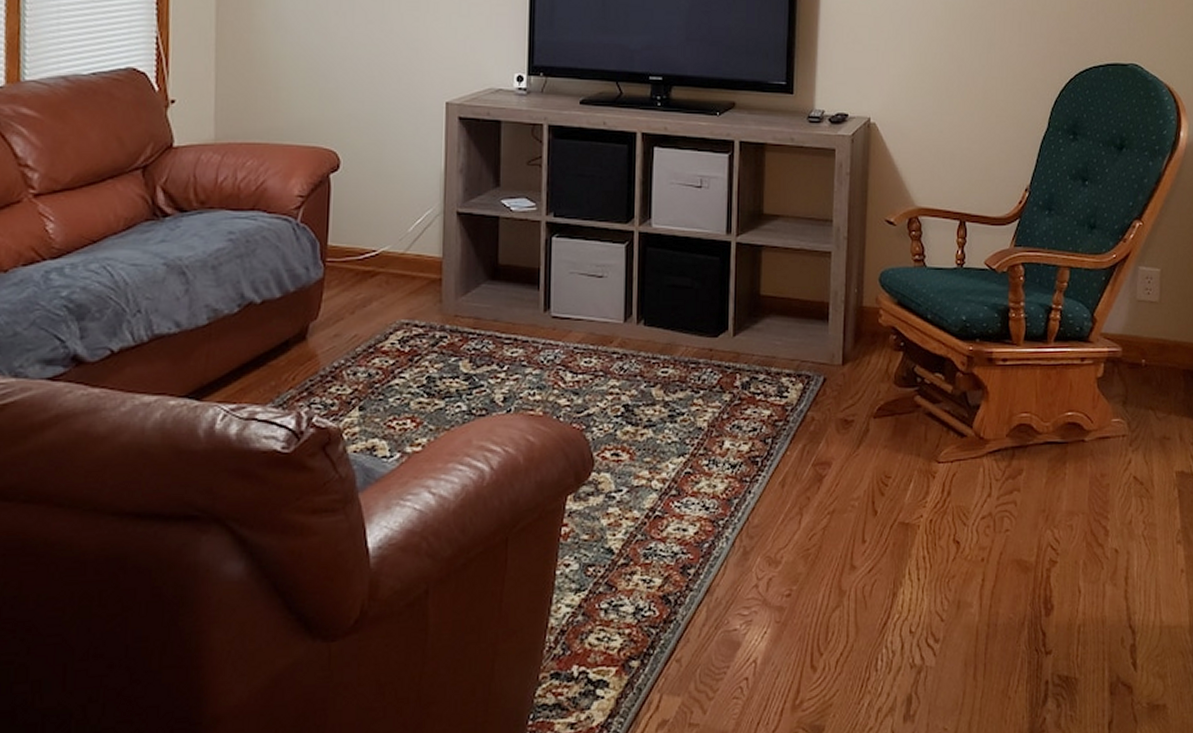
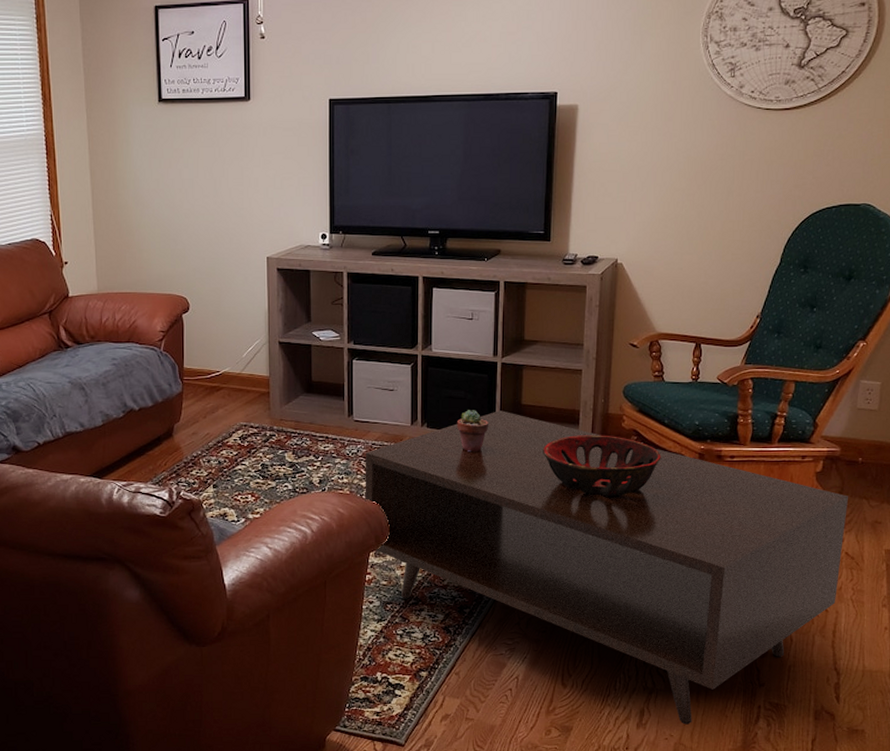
coffee table: none [562,303,1133,713] -> present [365,410,848,725]
potted succulent: none [681,302,720,358] -> present [457,410,488,453]
decorative bowl: none [786,333,925,412] -> present [543,435,661,496]

